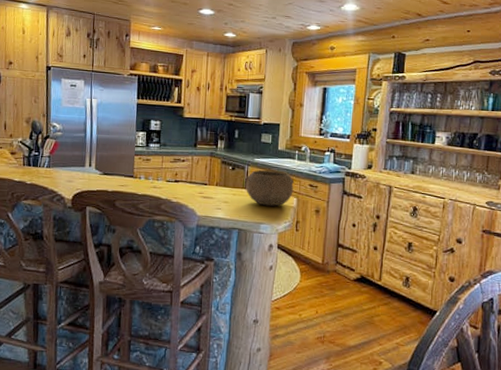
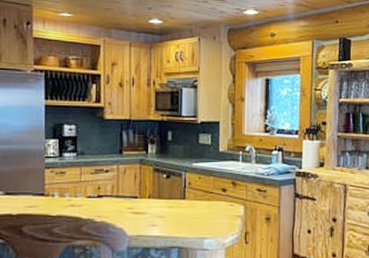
bowl: present [245,169,294,206] -> none [183,175,239,217]

